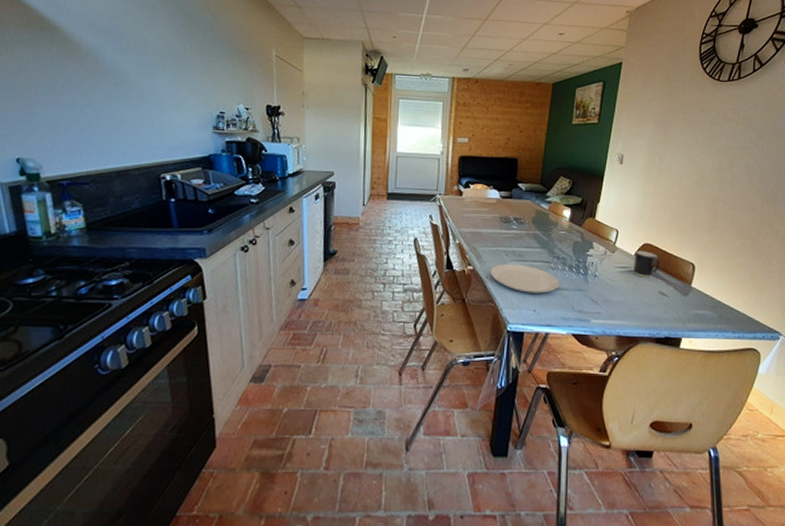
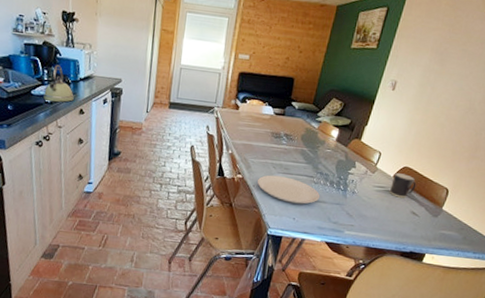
kettle: none [248,161,284,202] -> present [43,64,75,103]

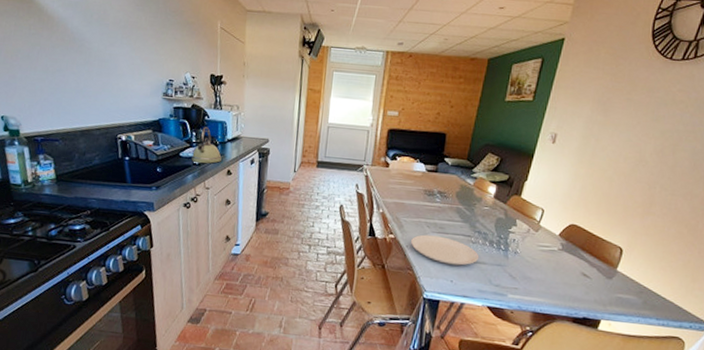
mug: present [389,173,417,198] -> none [555,231,586,259]

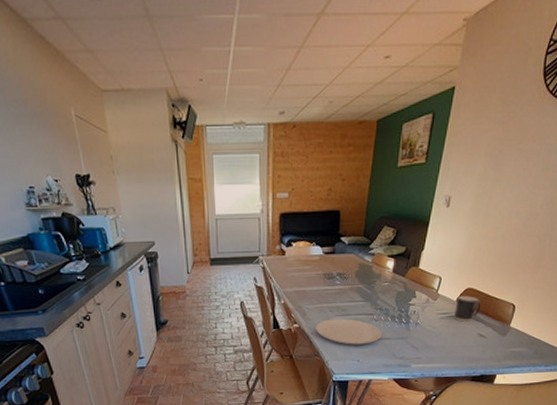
kettle: present [191,126,223,164] -> none [74,236,109,279]
mug: none [555,231,586,259] -> present [453,296,481,322]

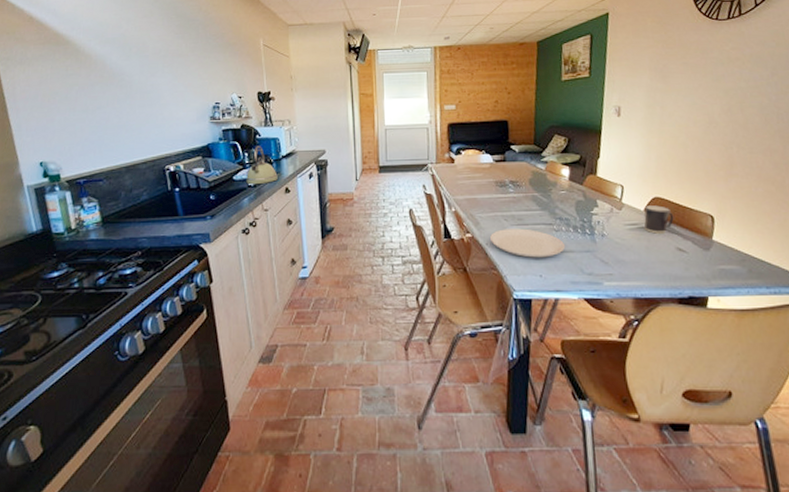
kettle: none [74,236,109,279] -> present [246,146,279,185]

